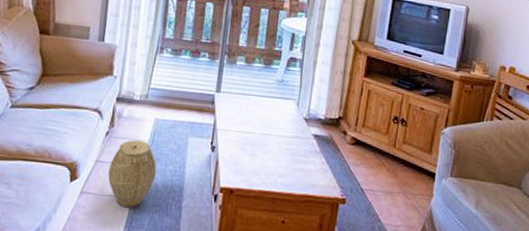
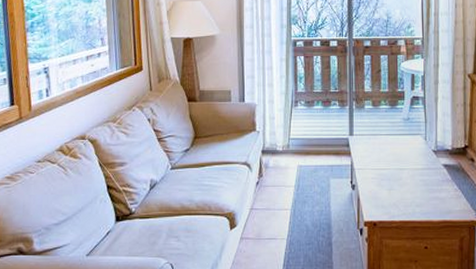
woven basket: present [108,140,157,208] -> none [263,187,305,248]

